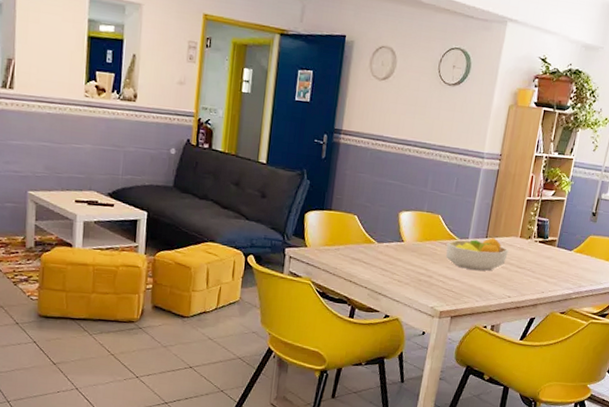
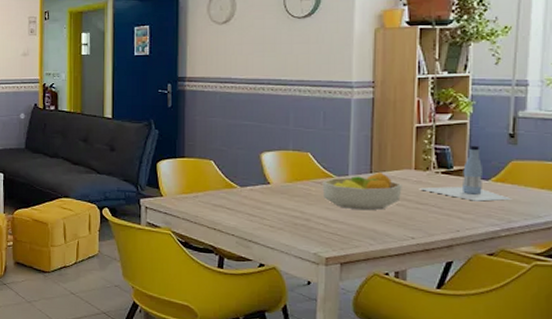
bottle: none [520,220,584,269] -> present [419,145,511,202]

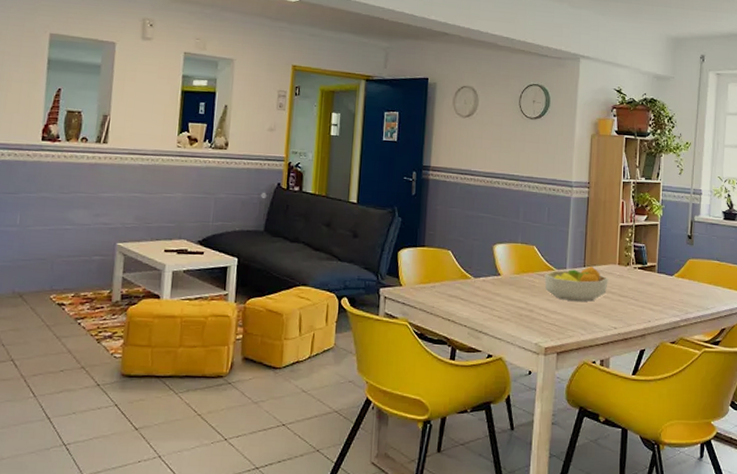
bottle: present [419,145,511,202] -> none [621,244,688,295]

